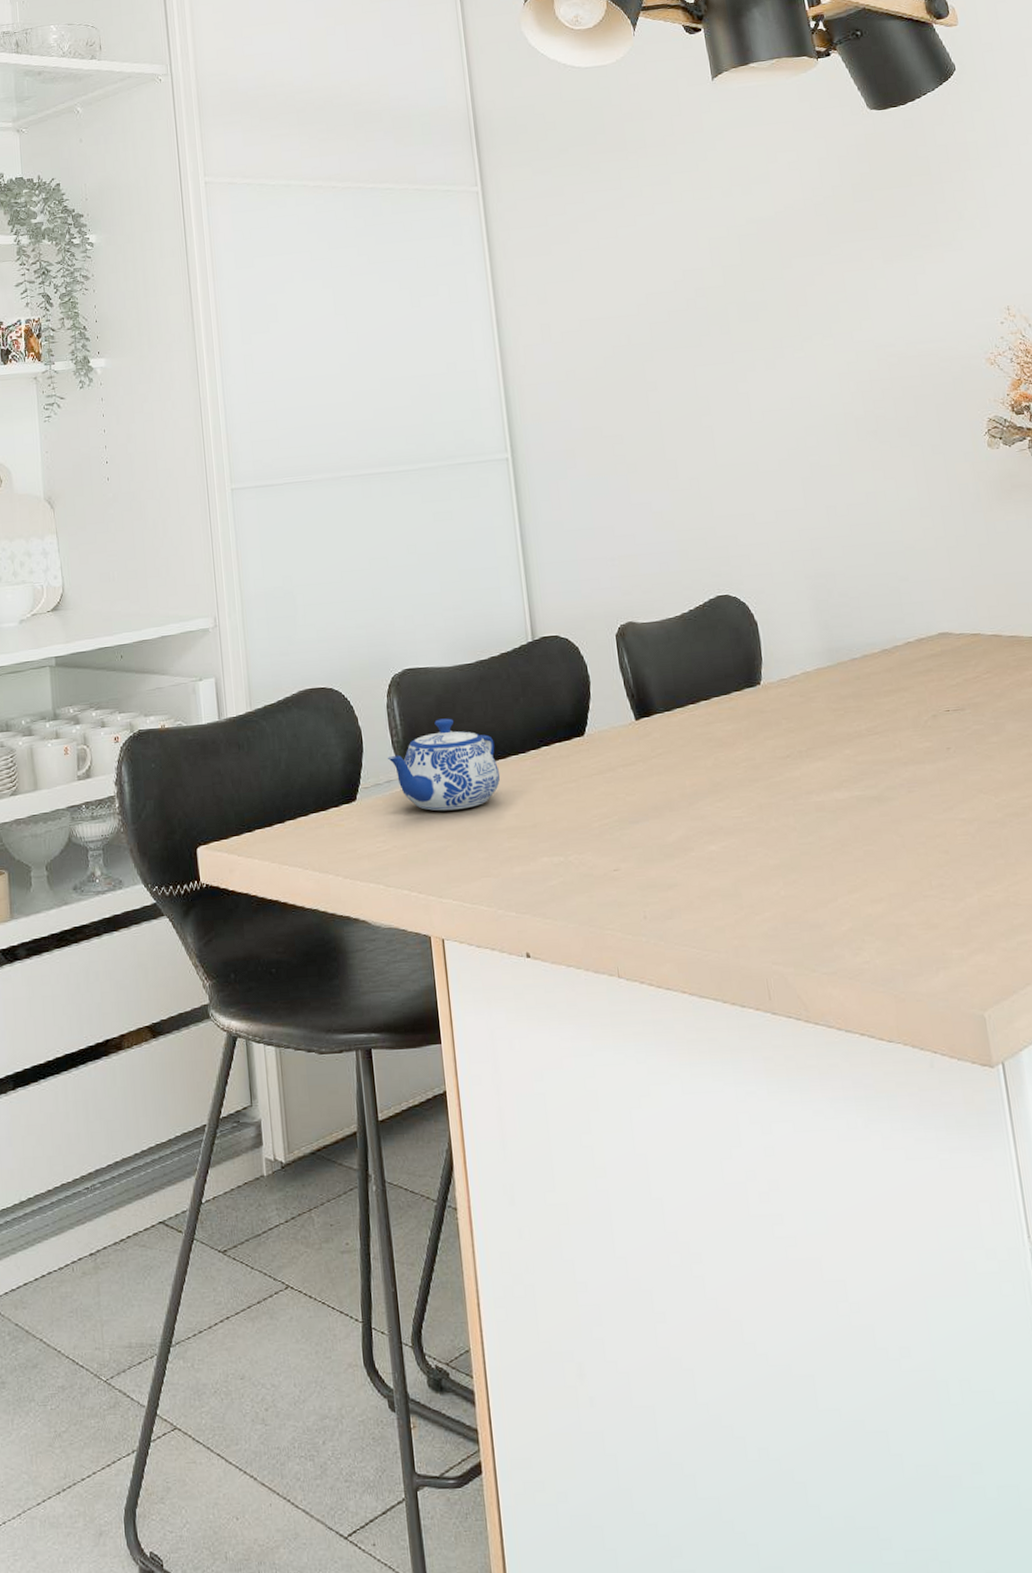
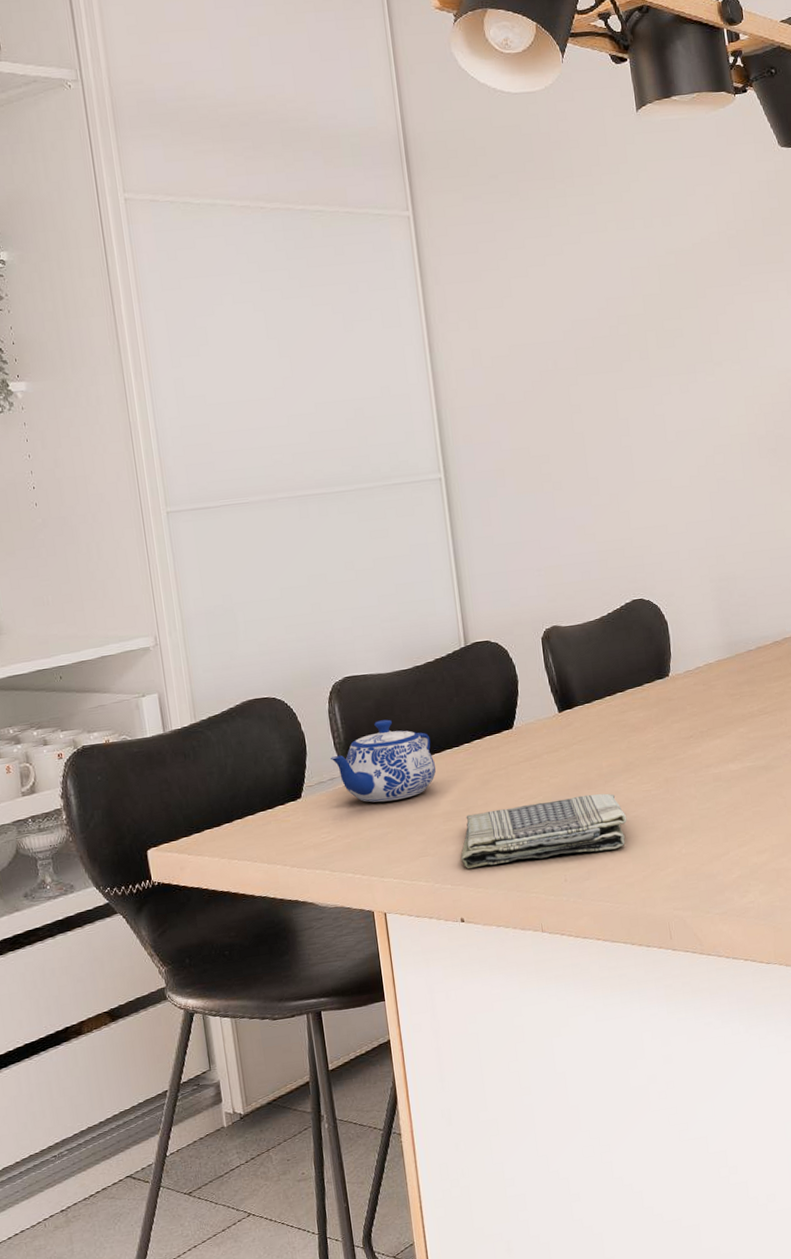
dish towel: none [527,817,715,896] -> present [461,793,627,869]

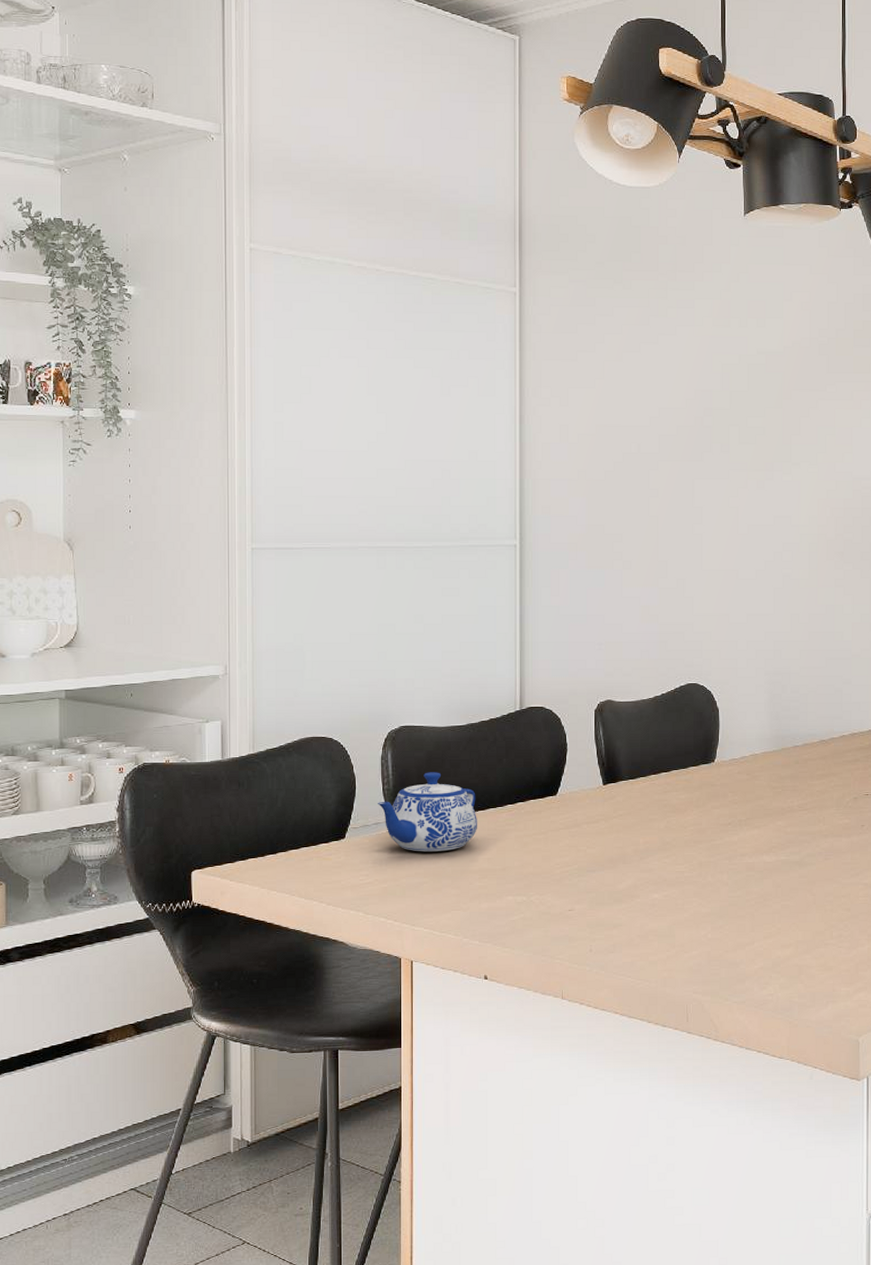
dish towel: present [461,793,627,869] -> none [492,869,658,928]

